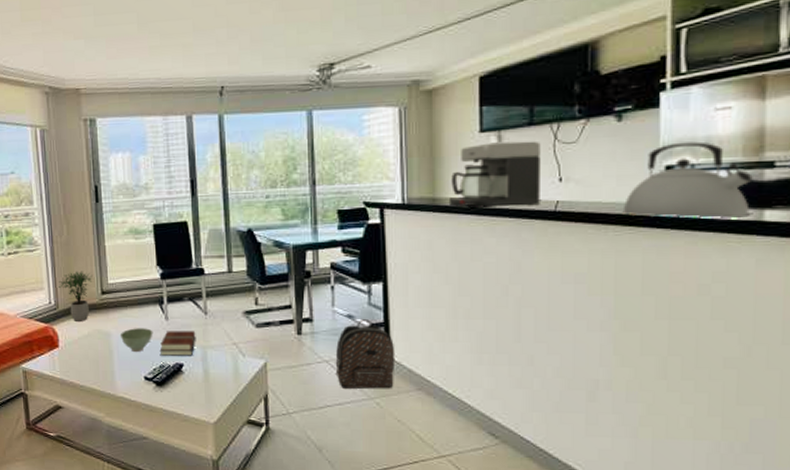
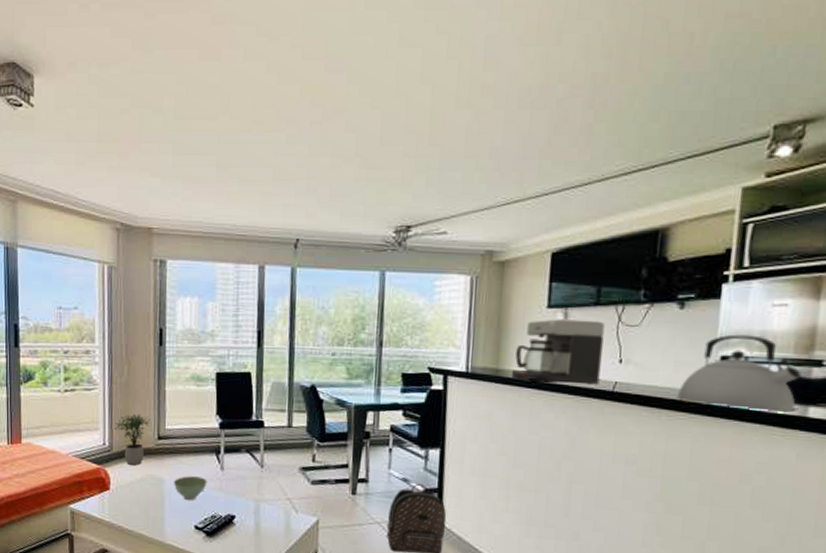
books: present [159,331,196,356] -> none [212,481,251,508]

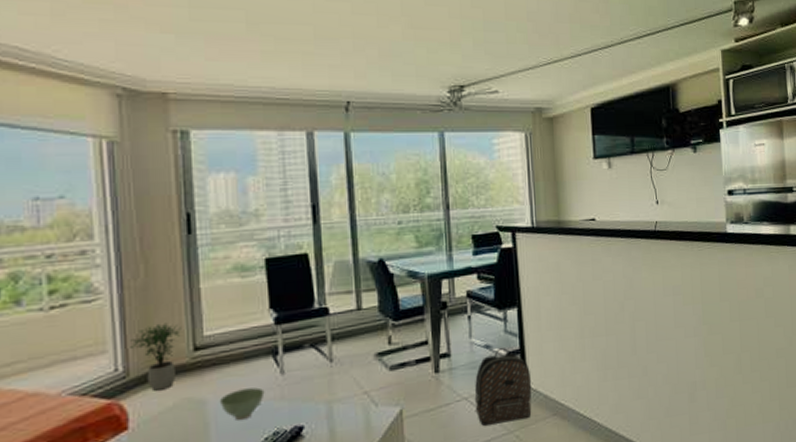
coffee maker: present [511,319,605,385] -> none [571,167,644,229]
kettle: present [676,334,801,414] -> none [702,171,782,234]

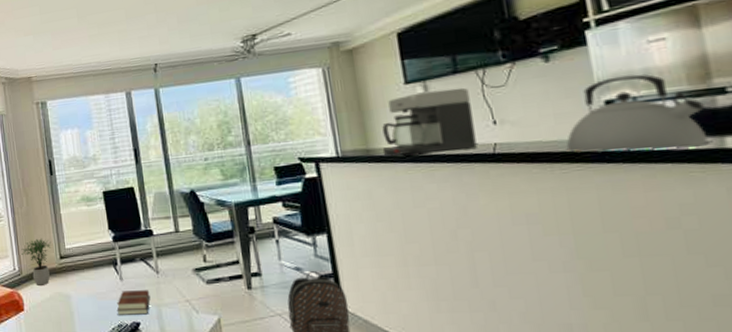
bowl: present [219,387,265,420] -> none [79,289,110,312]
books: none [273,384,320,420] -> present [116,290,151,315]
coffee maker: none [571,167,644,229] -> present [382,87,477,156]
kettle: none [702,171,782,234] -> present [566,74,709,153]

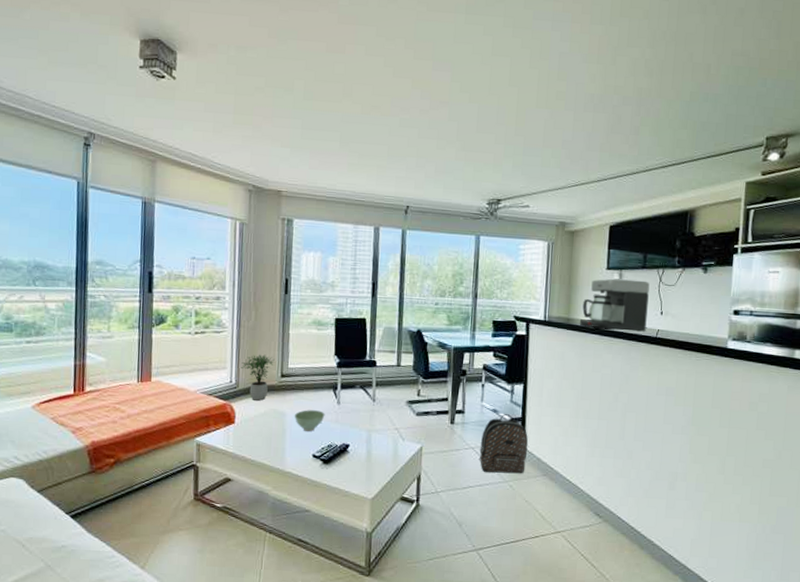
bowl: none [79,289,110,312] -> present [294,410,325,432]
books: present [116,290,151,315] -> none [329,414,364,438]
kettle: present [566,74,709,153] -> none [702,293,790,355]

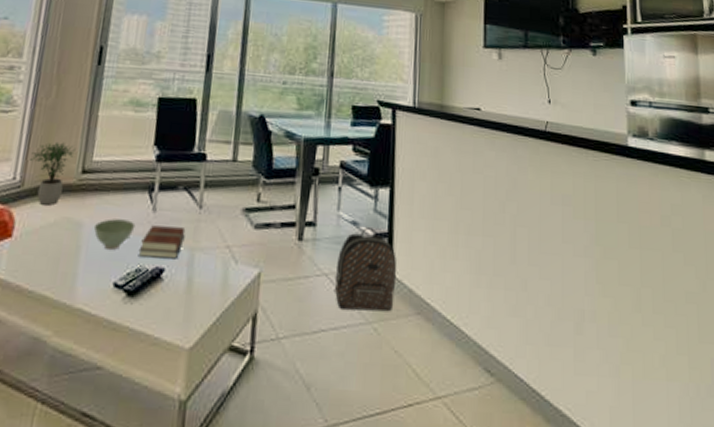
books: none [329,414,364,438] -> present [138,225,186,259]
coffee maker: present [579,278,650,332] -> none [455,58,533,124]

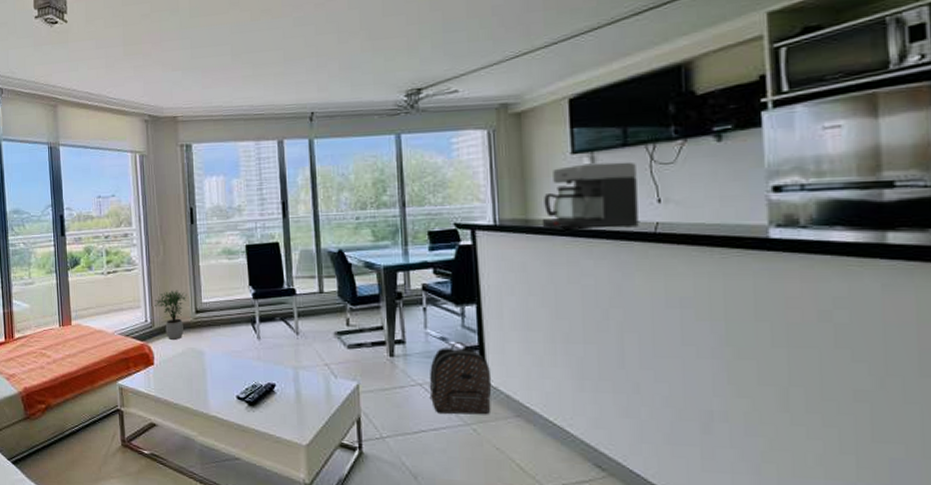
bowl: present [93,219,136,250] -> none [213,347,246,371]
books: present [138,225,186,259] -> none [251,350,288,376]
coffee maker: none [455,58,533,124] -> present [542,161,639,229]

